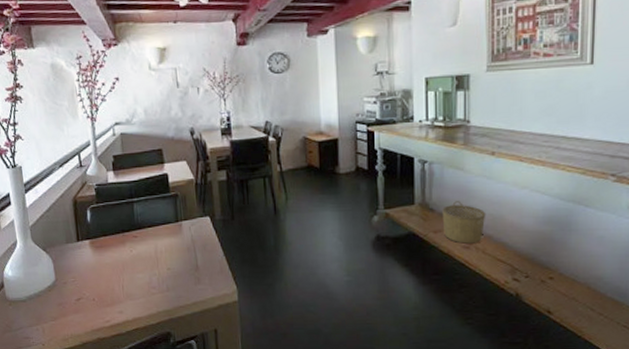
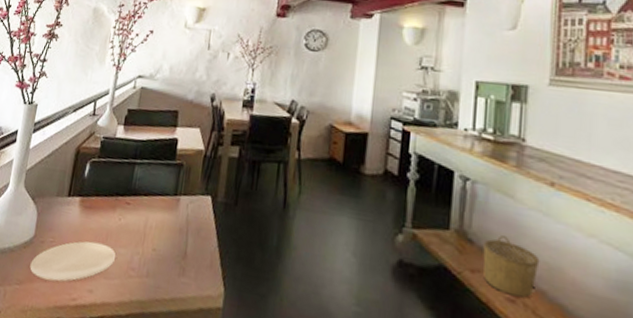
plate: none [59,273,136,313] -> present [29,241,117,283]

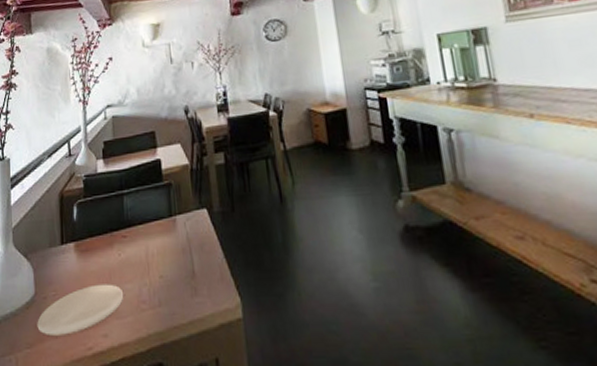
basket: present [483,236,540,298] -> none [481,177,539,233]

